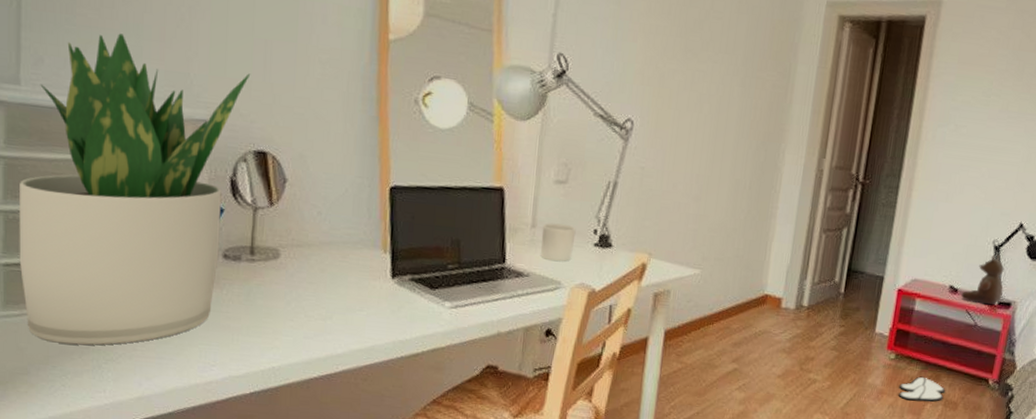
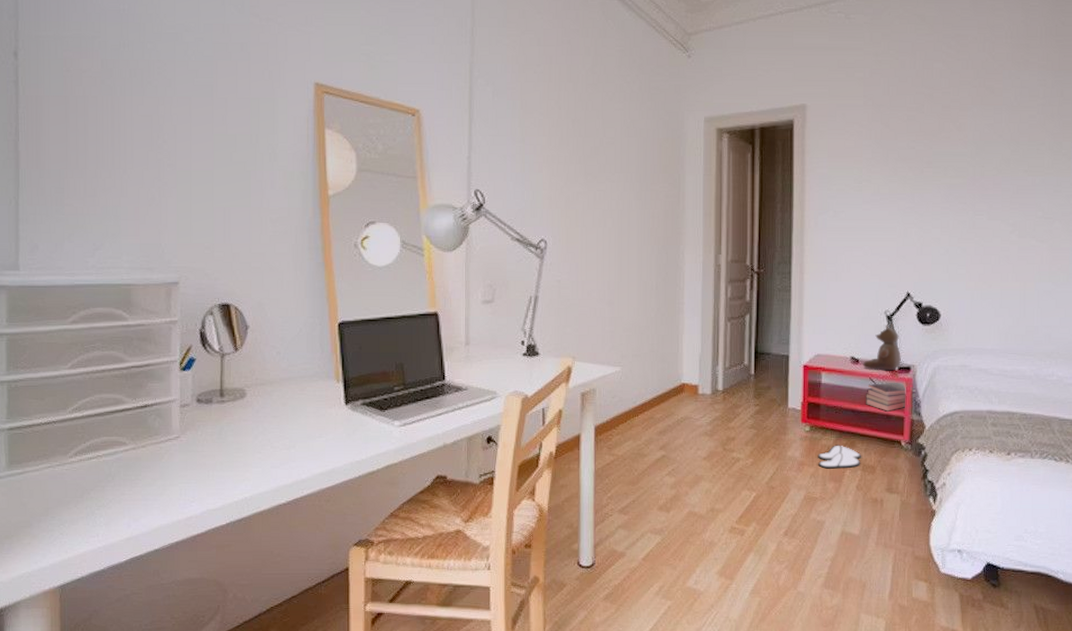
planter: present [19,33,251,346] -> none [20,217,213,495]
mug: present [540,223,576,262] -> none [475,339,505,374]
books: none [958,316,1013,348] -> present [865,382,916,412]

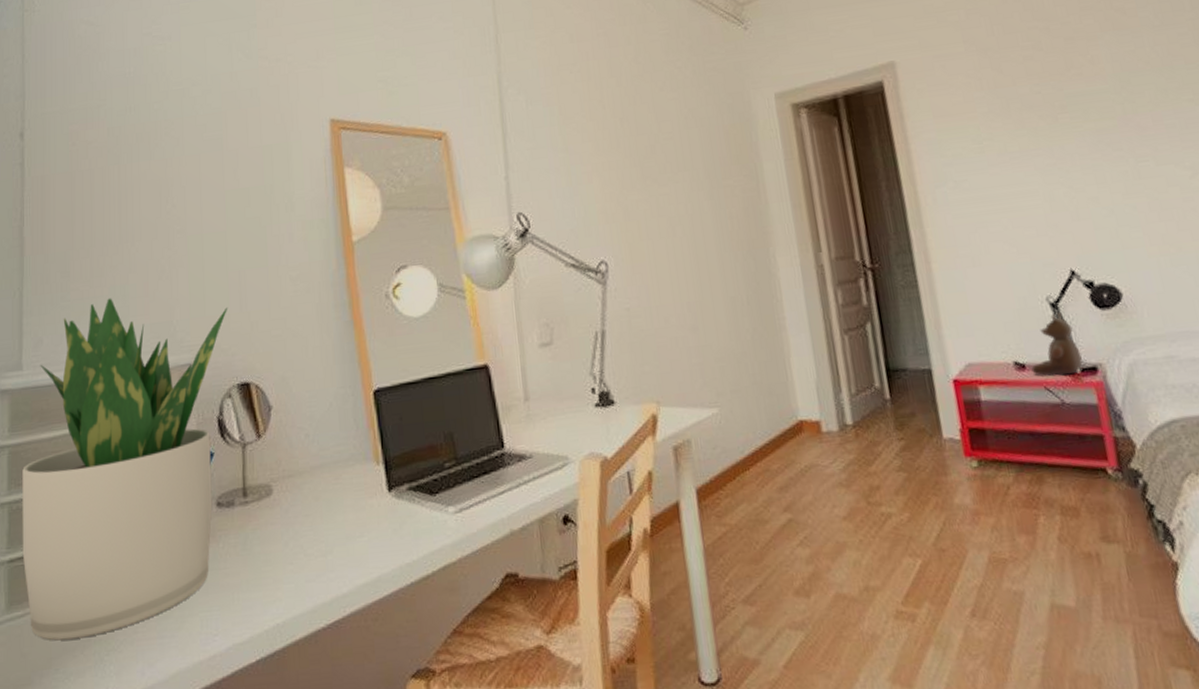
planter: none [20,217,213,495] -> present [22,298,228,641]
slippers: present [817,445,862,469] -> none [995,482,1057,517]
books: present [865,382,916,412] -> none [1043,388,1113,430]

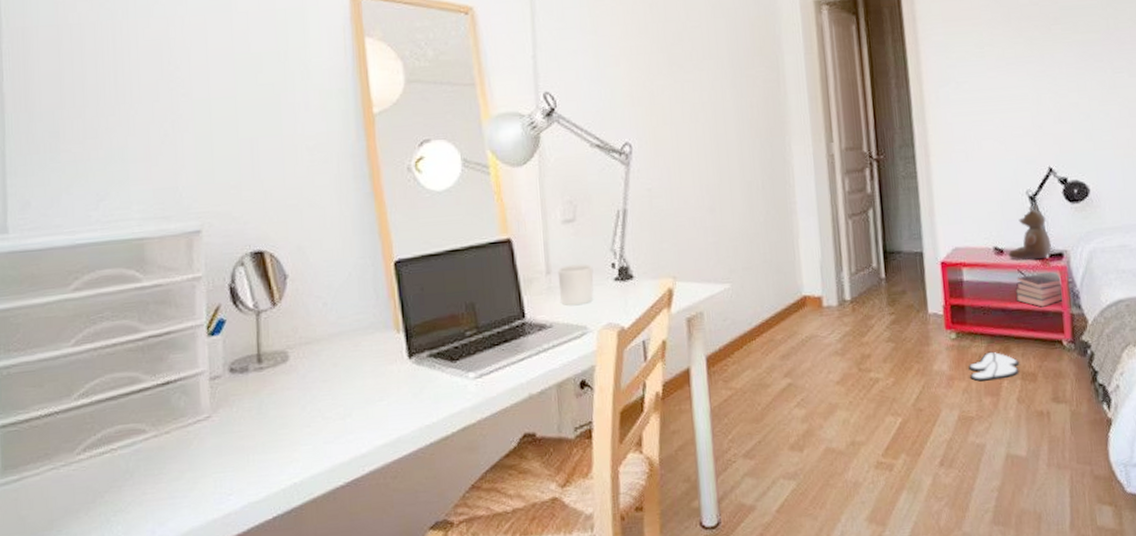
planter: present [22,298,228,641] -> none [12,161,240,503]
mug: none [536,389,574,435] -> present [557,263,594,306]
slippers: none [995,482,1057,517] -> present [968,351,1020,382]
books: none [1043,388,1113,430] -> present [1015,271,1073,307]

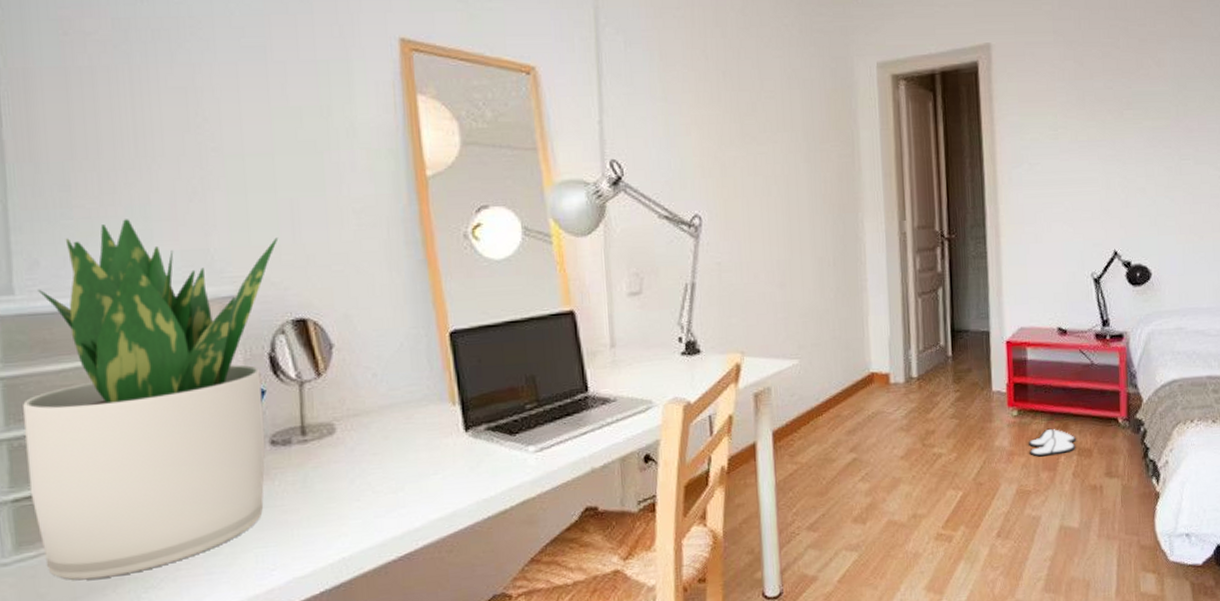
planter: none [12,161,240,503] -> present [23,219,279,580]
mug: present [557,263,594,306] -> none [622,337,660,380]
teddy bear: present [1008,205,1052,260] -> none [1071,287,1112,340]
books: present [1015,271,1073,307] -> none [1076,352,1131,387]

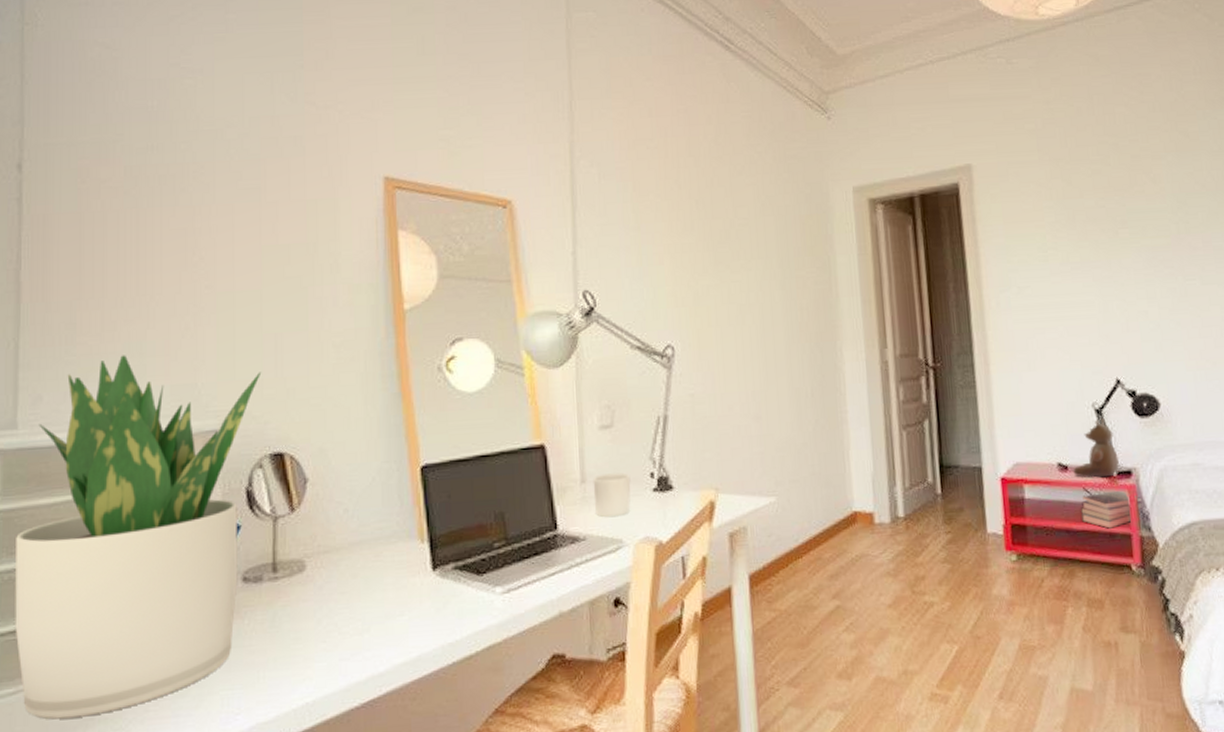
mug: none [622,337,660,380] -> present [593,472,631,518]
slippers: present [1028,428,1077,457] -> none [1030,575,1085,608]
teddy bear: none [1071,287,1112,340] -> present [1073,418,1119,477]
books: none [1076,352,1131,387] -> present [1080,490,1143,529]

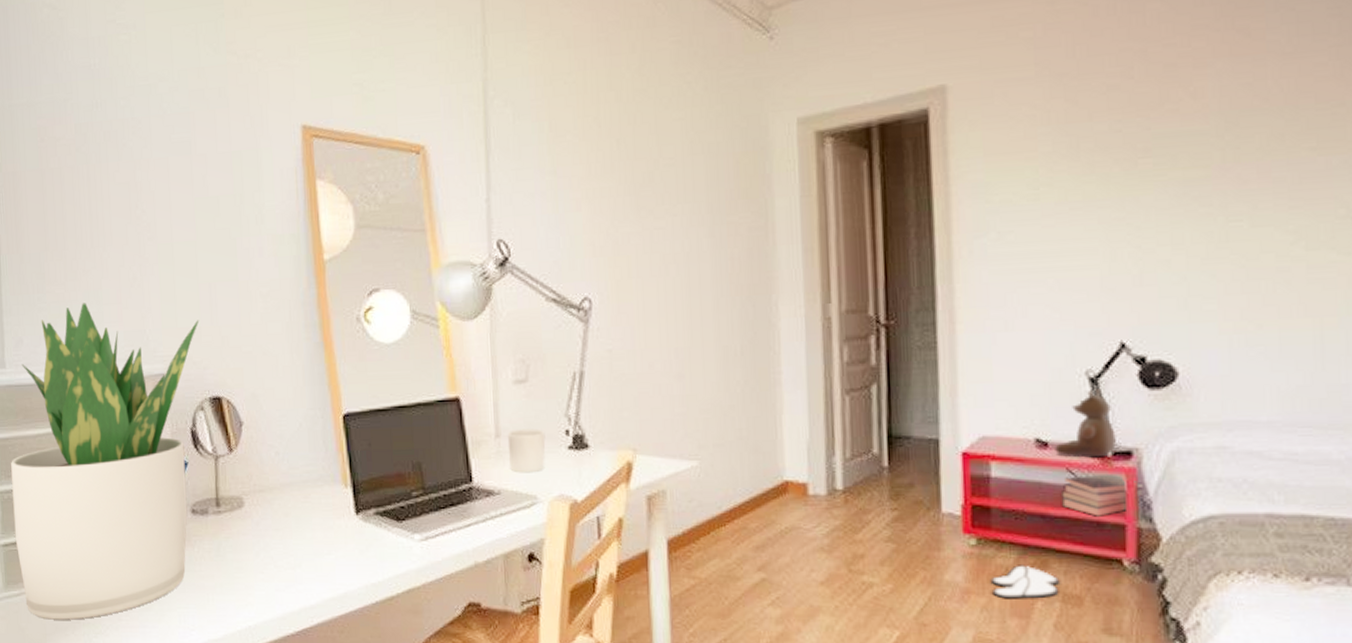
slippers: none [1030,575,1085,608] -> present [990,565,1061,599]

